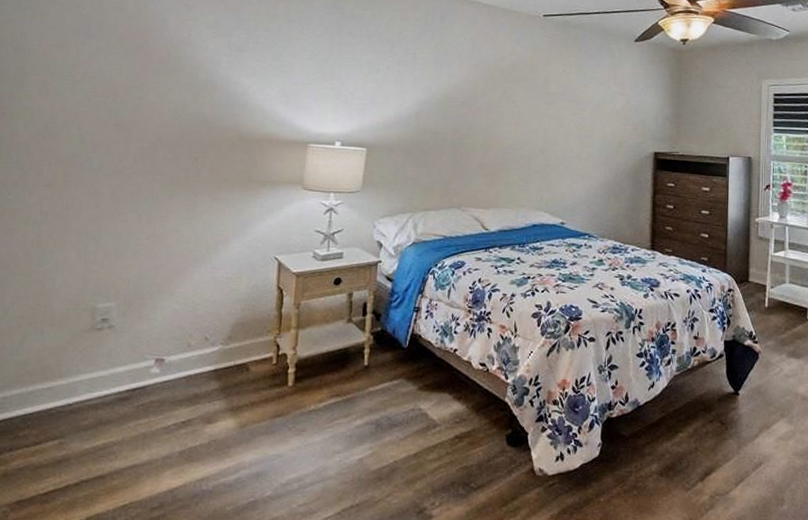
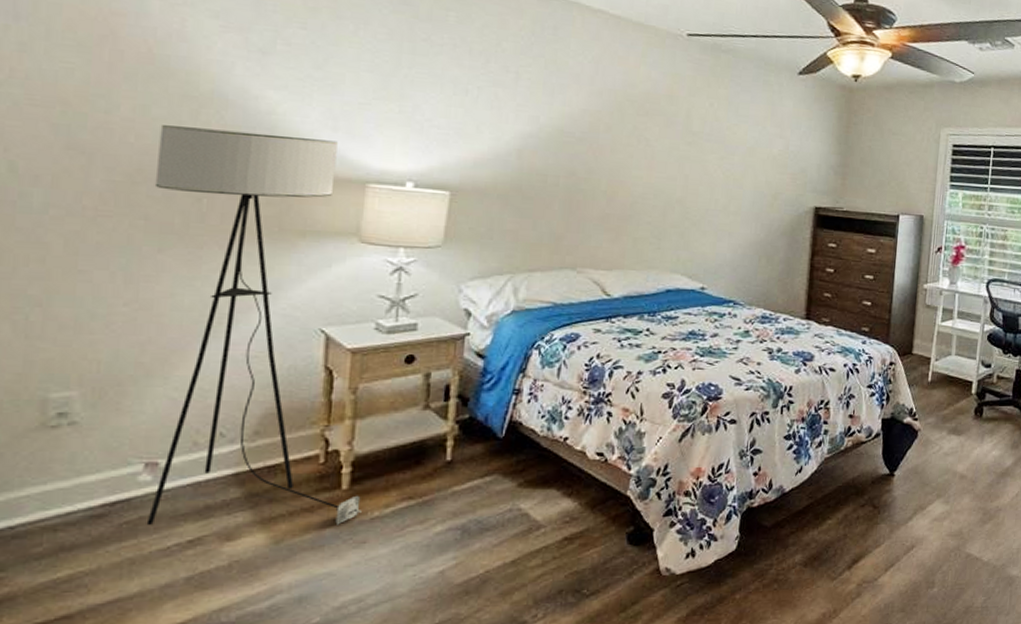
floor lamp: none [155,106,302,415] -> present [146,125,362,525]

